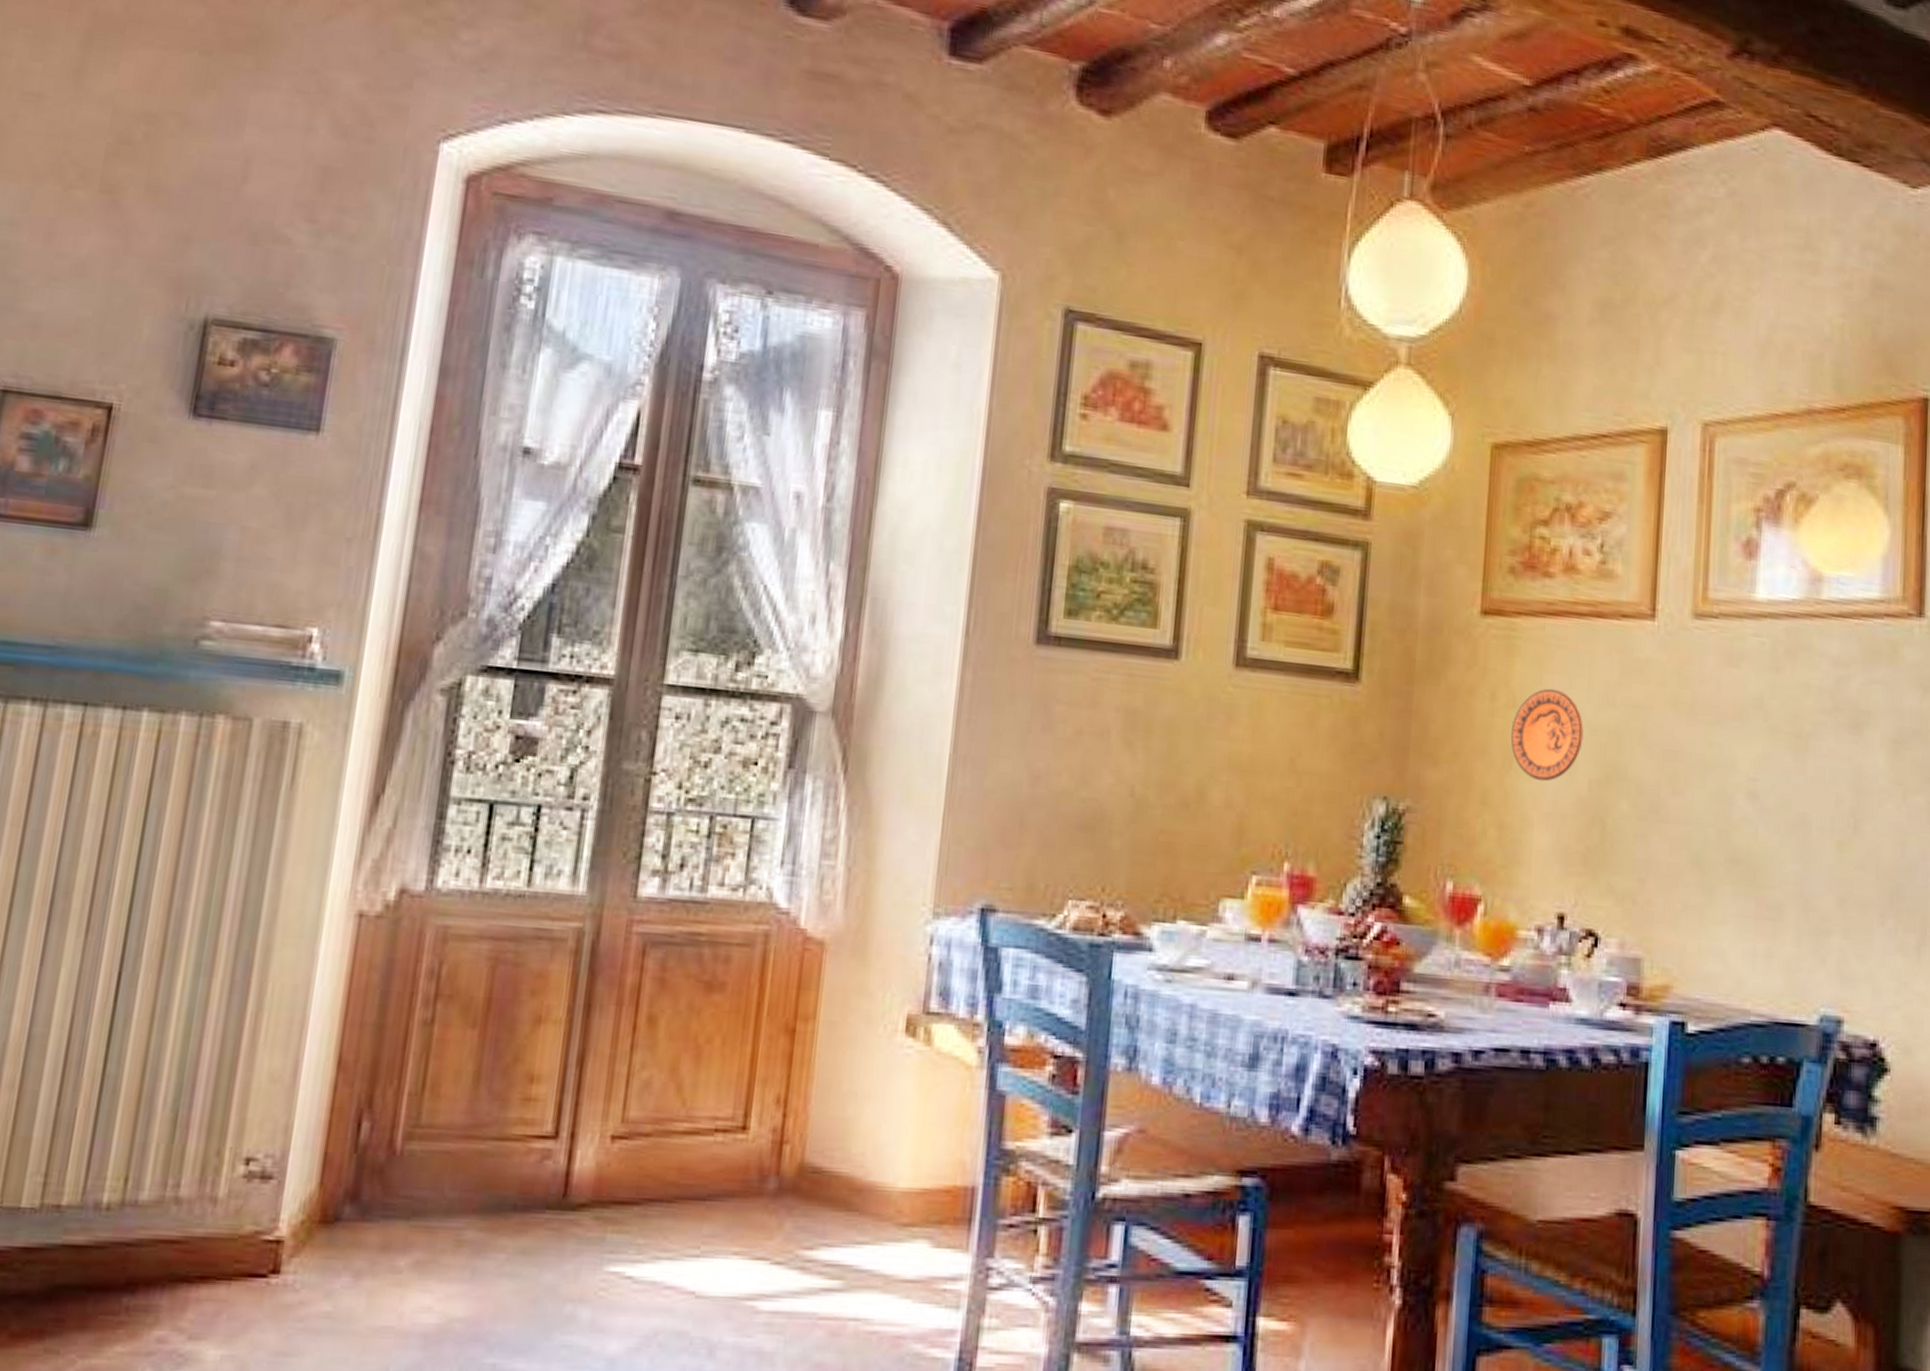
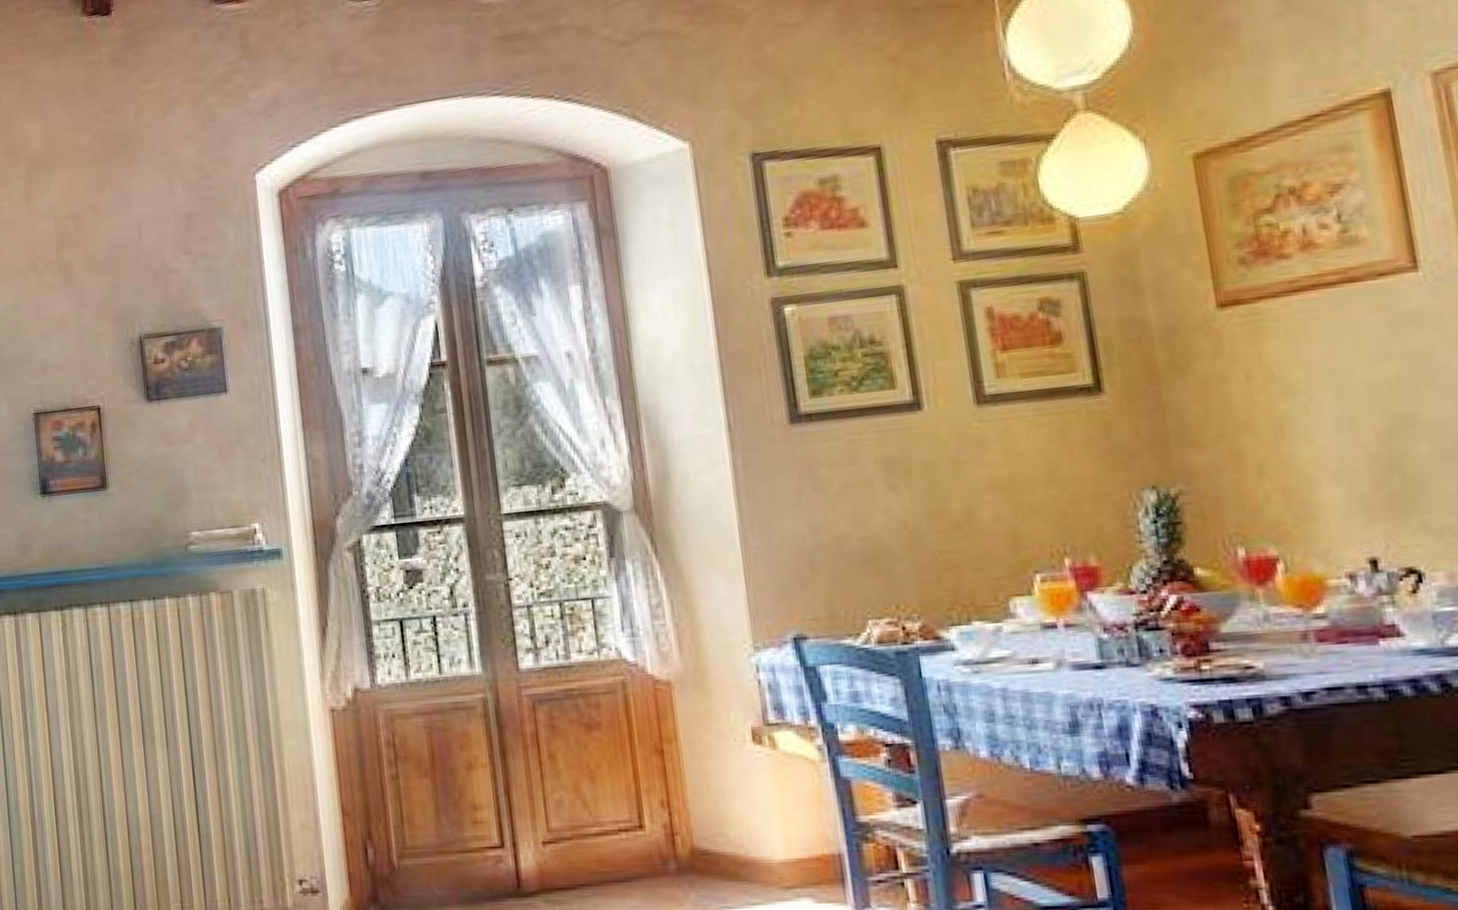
decorative plate: present [1510,688,1584,782] -> none [1275,357,1361,444]

